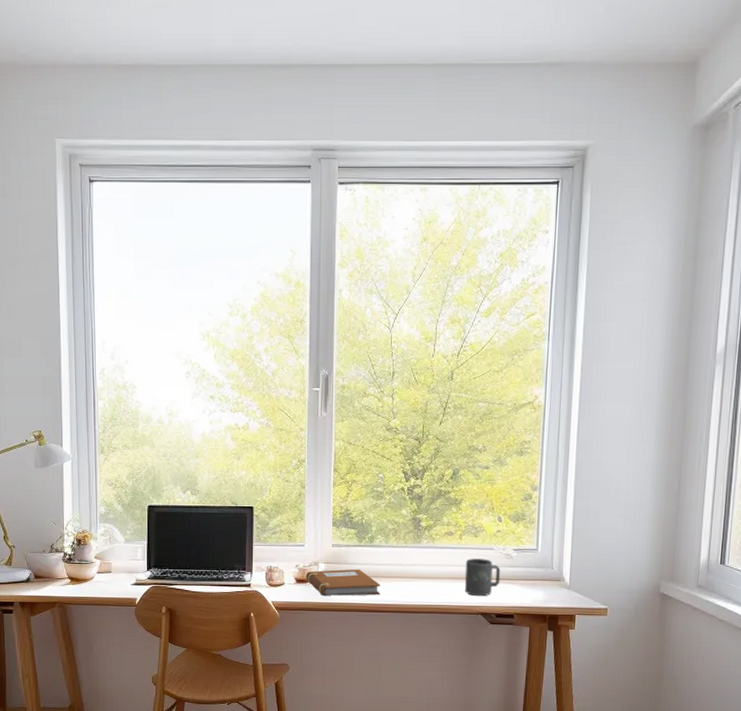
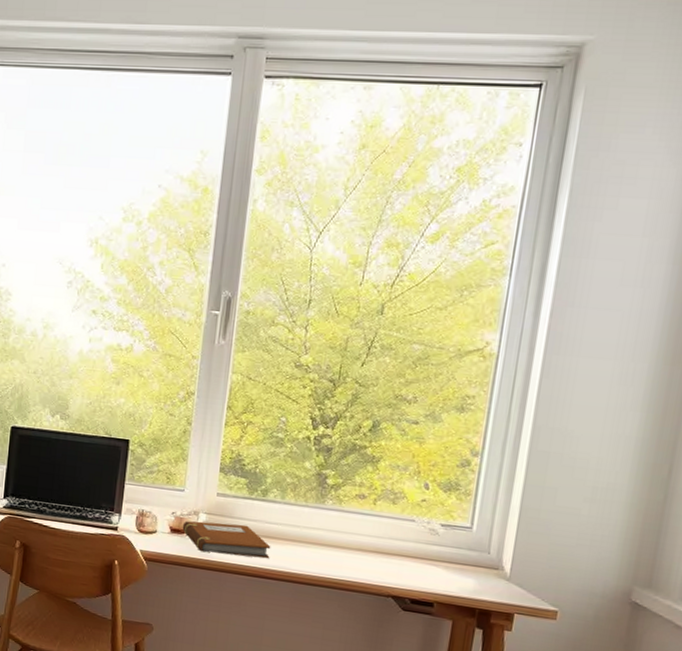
mug: present [464,558,501,597] -> none [374,529,423,576]

